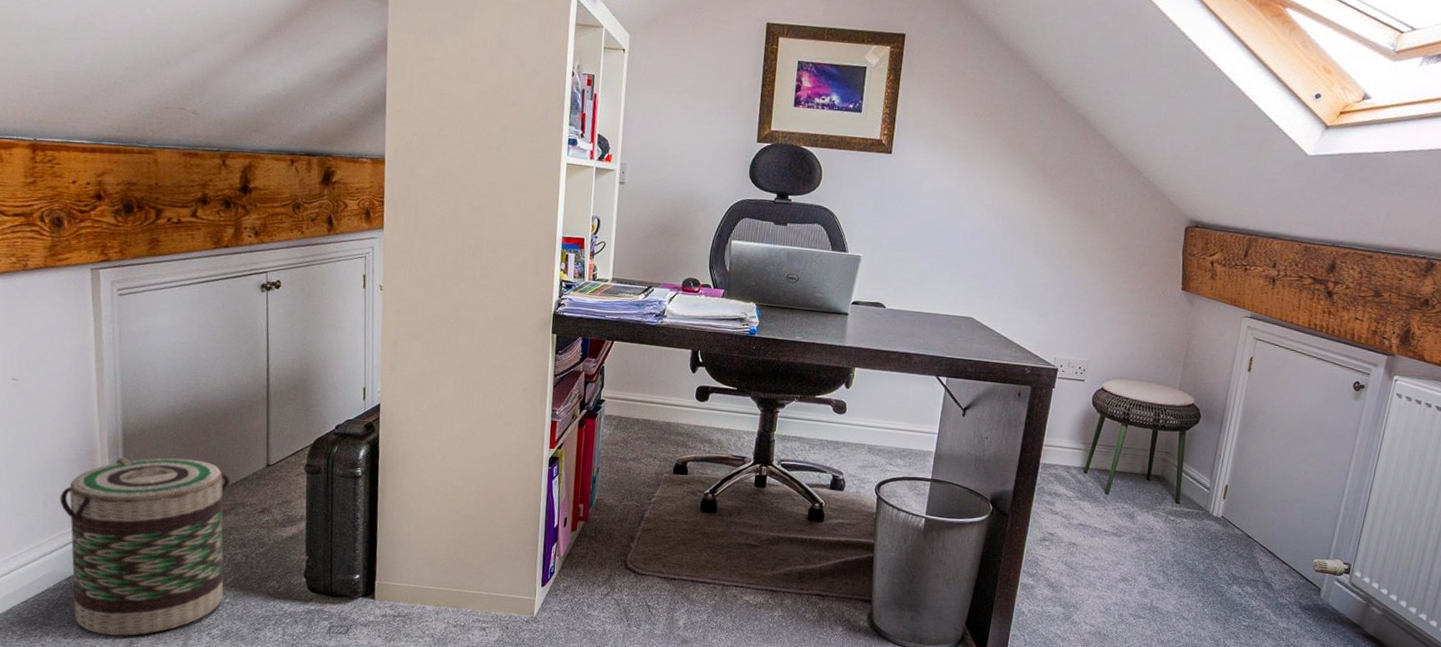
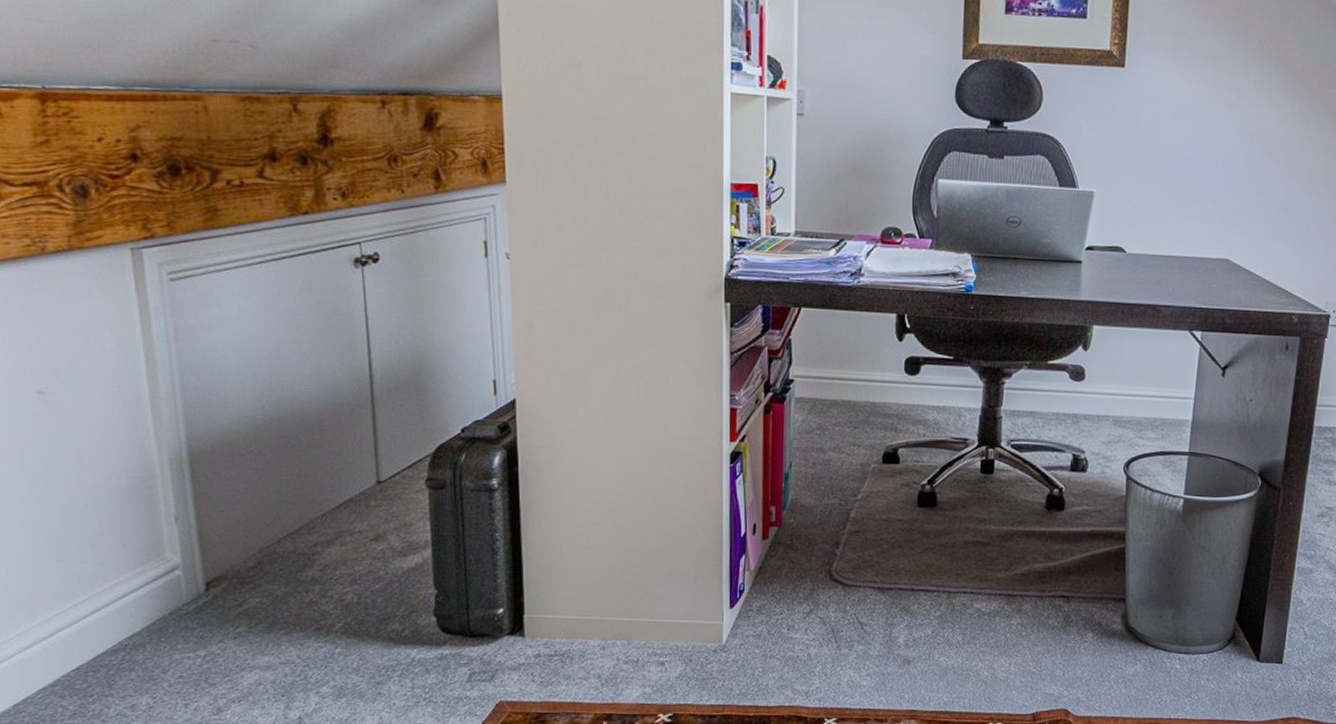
basket: present [60,457,230,636] -> none [112,479,333,703]

